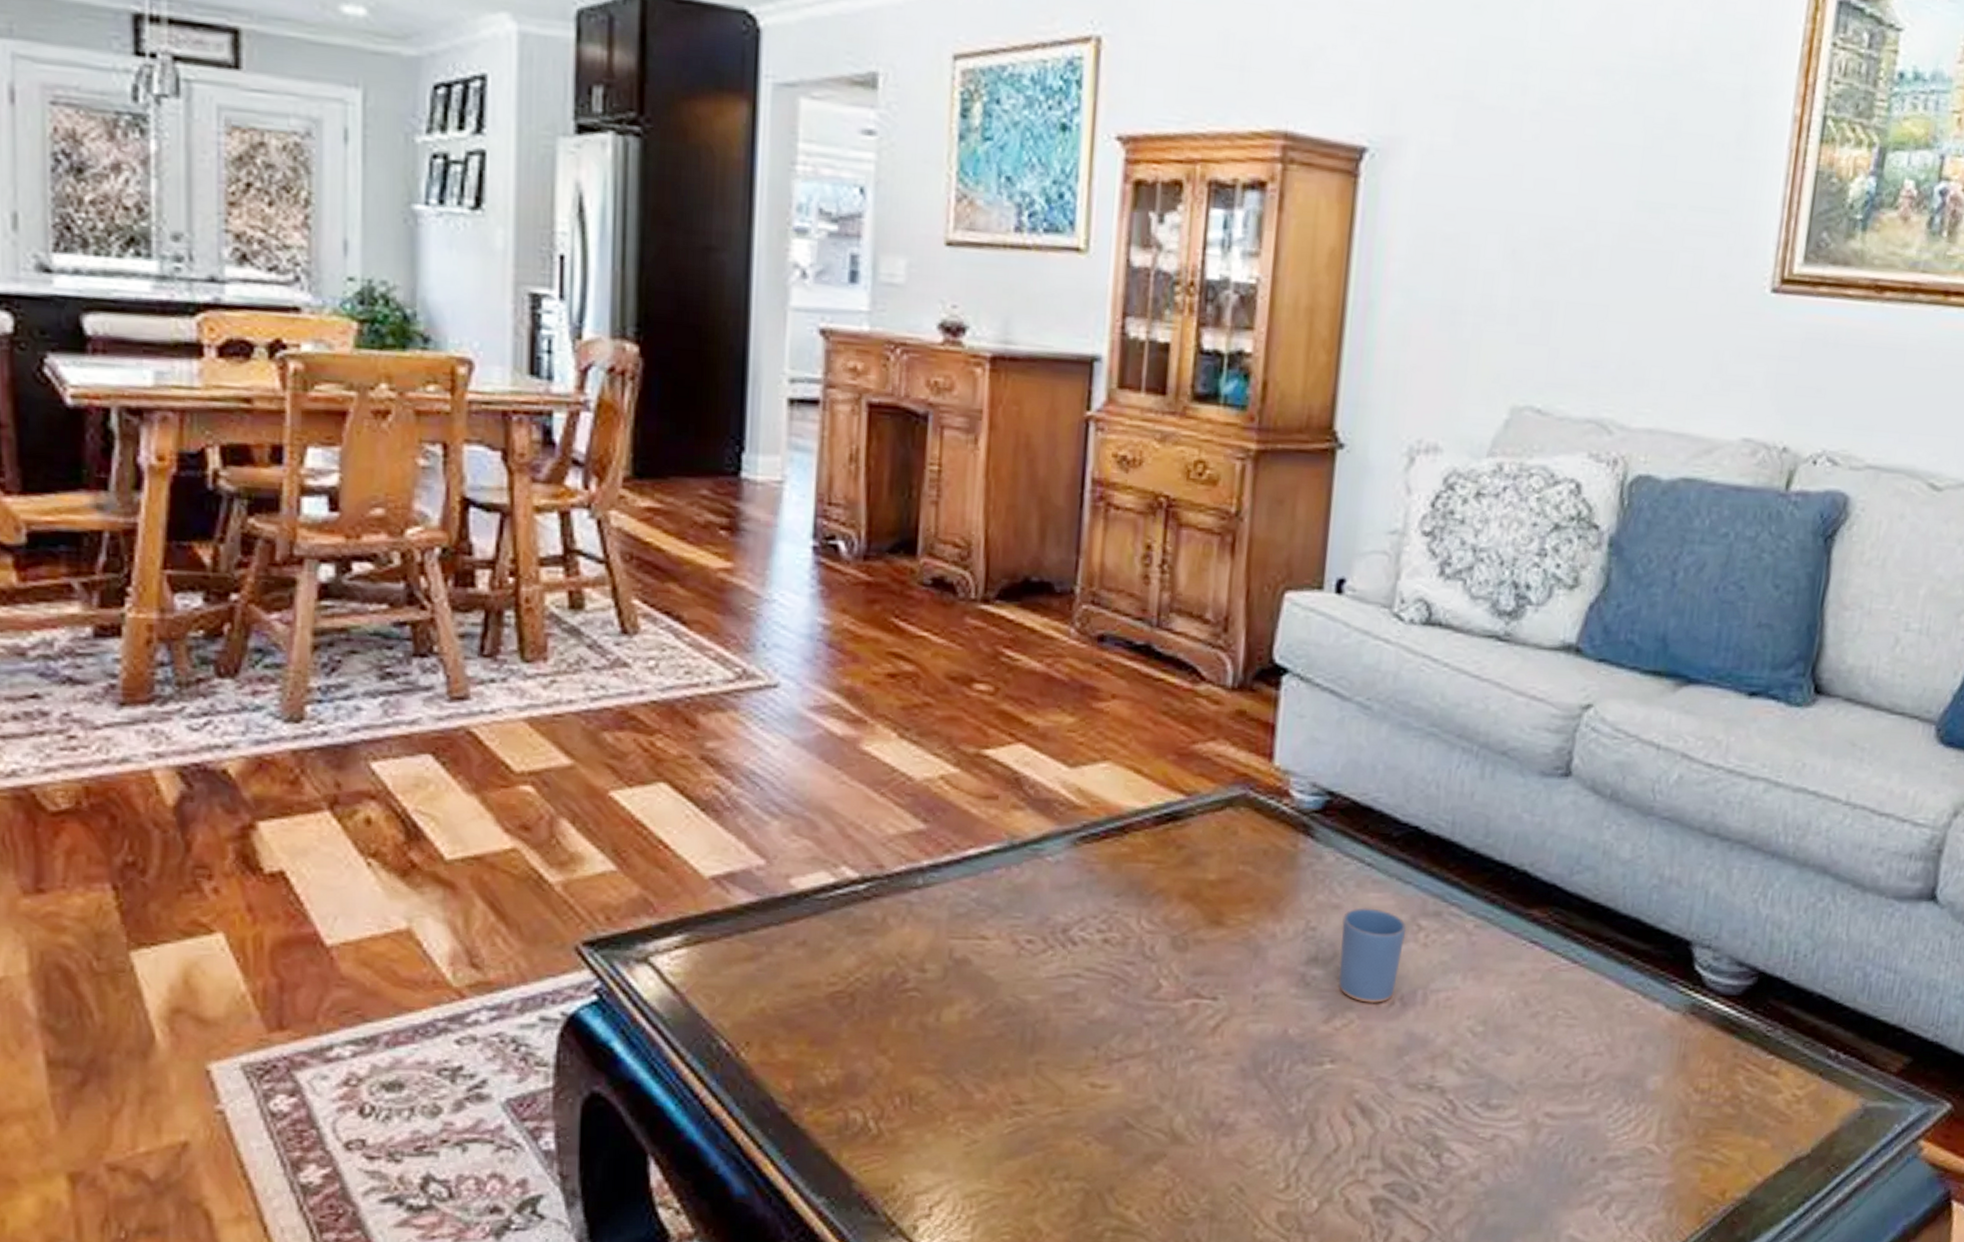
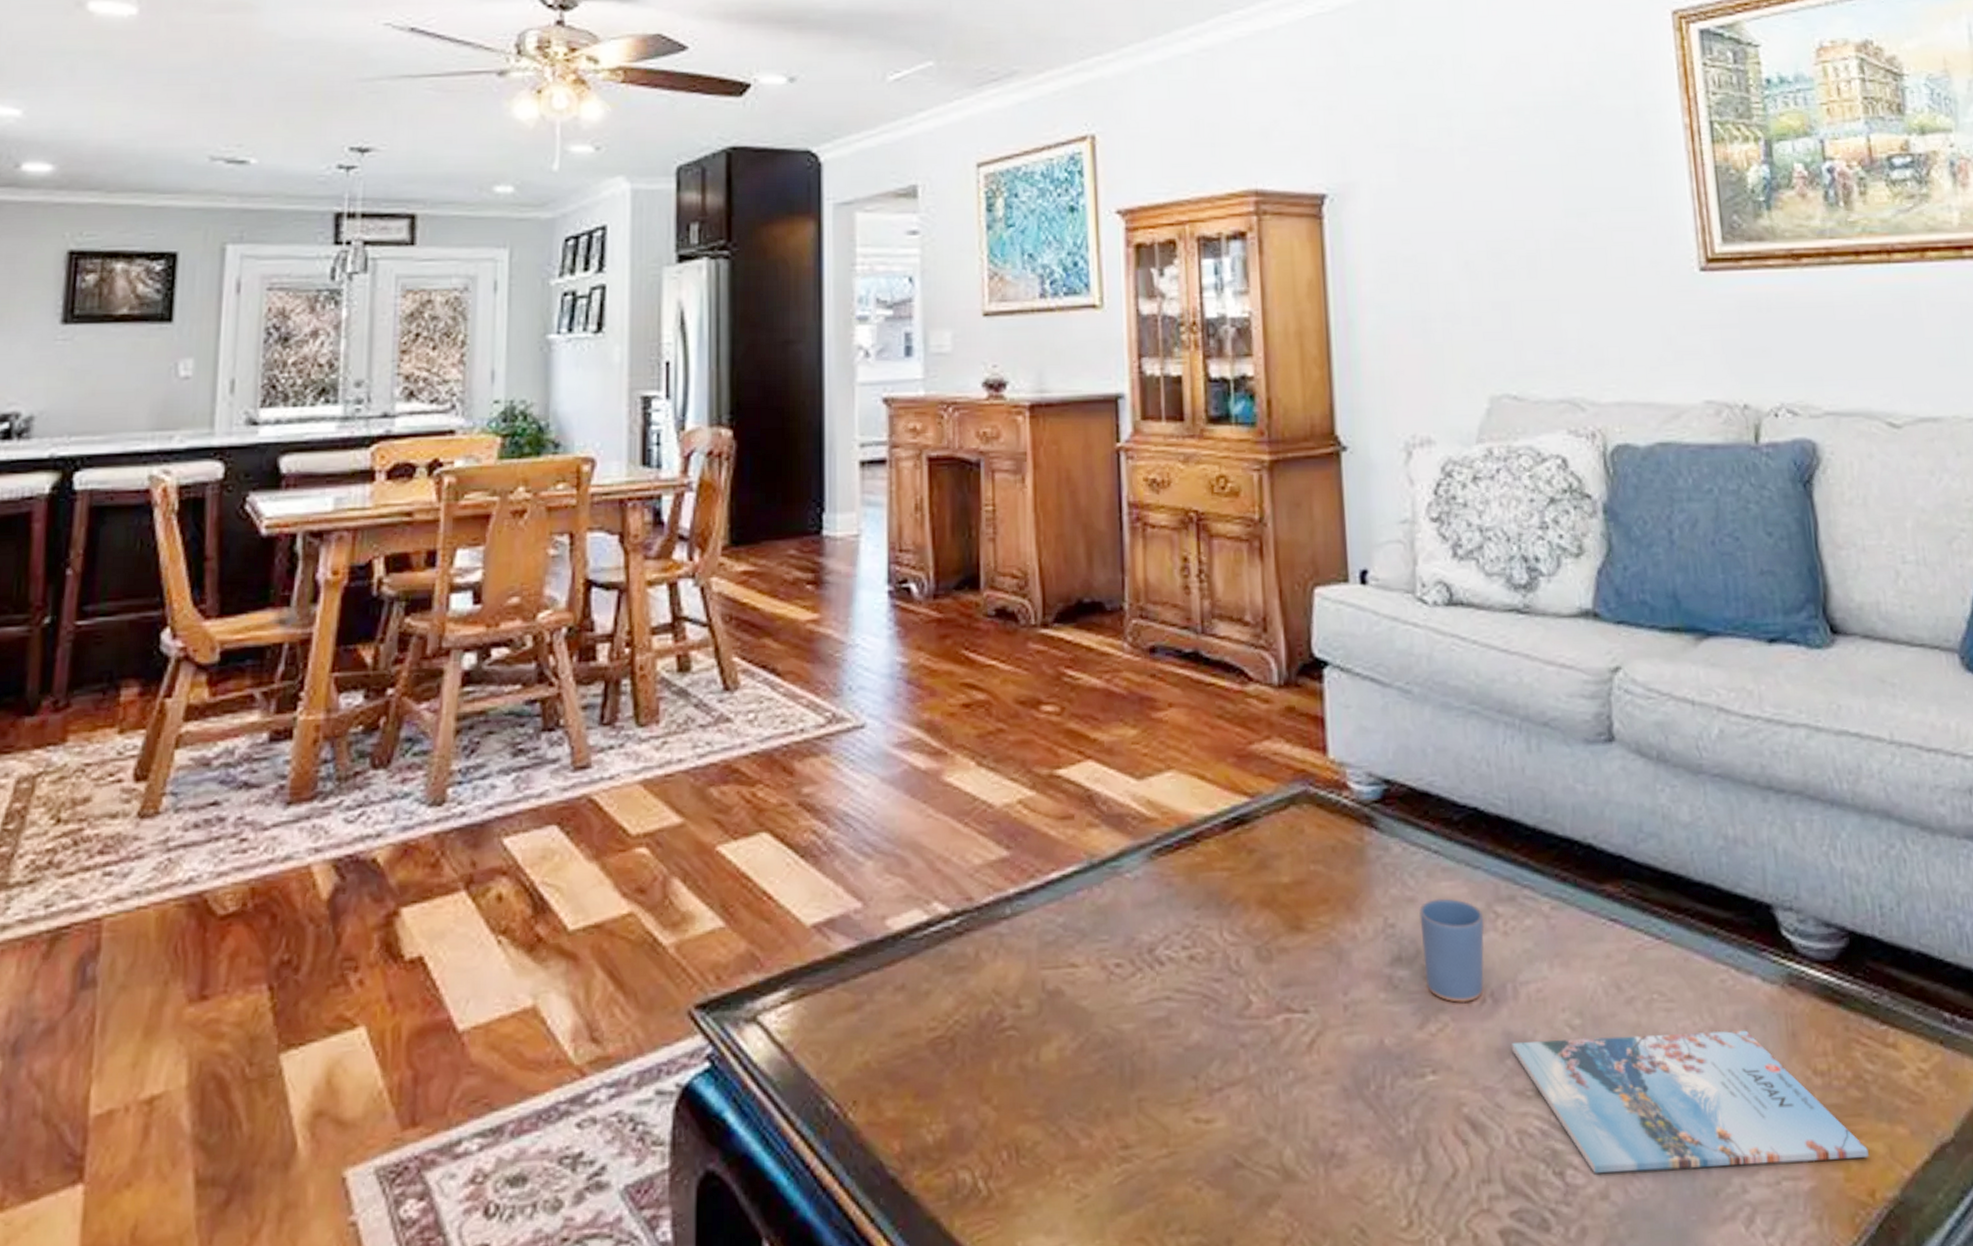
magazine: none [1412,1041,1729,1164] -> present [1512,1030,1869,1173]

